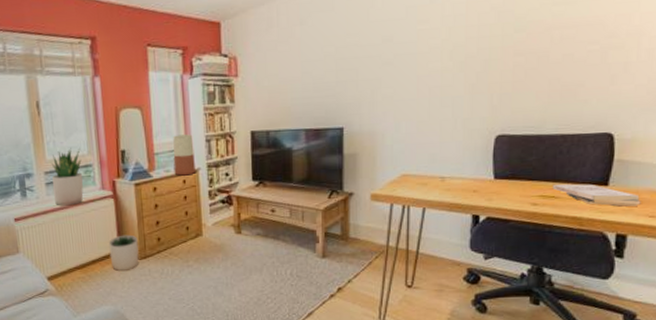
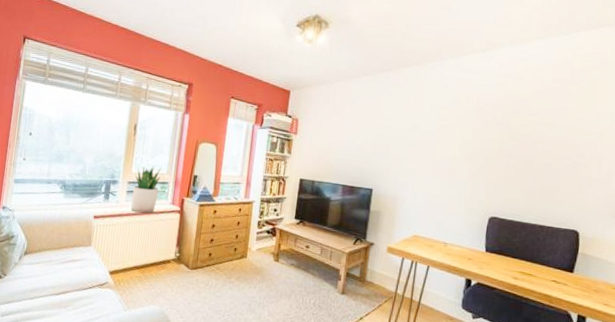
planter: present [108,234,139,271] -> none [166,245,193,277]
vase: present [173,134,195,176] -> none [233,171,254,206]
books: present [552,184,641,208] -> none [530,264,598,295]

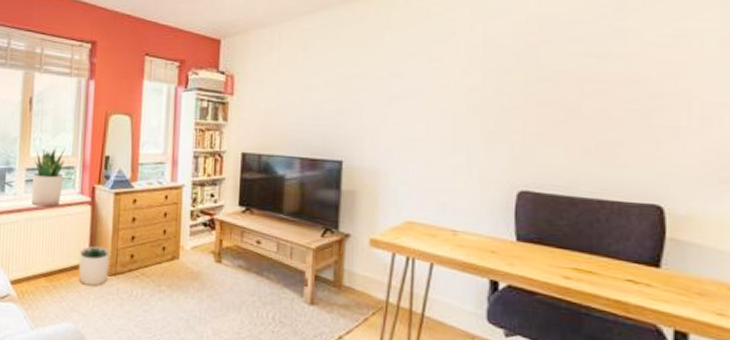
planter: none [166,245,193,277] -> present [78,246,110,286]

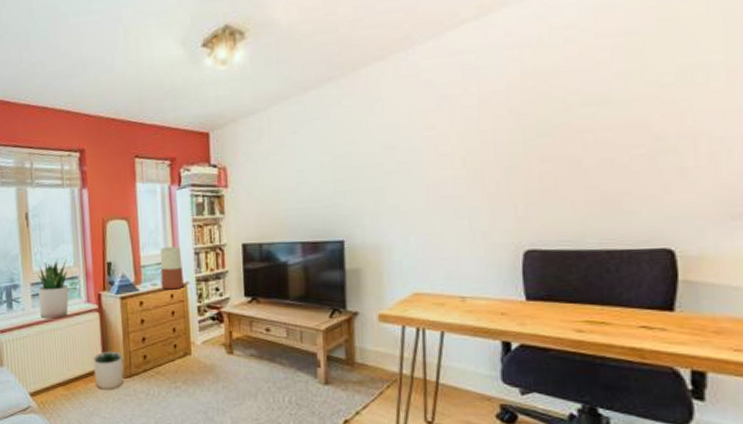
vase: none [157,147,181,191] -> present [160,246,184,290]

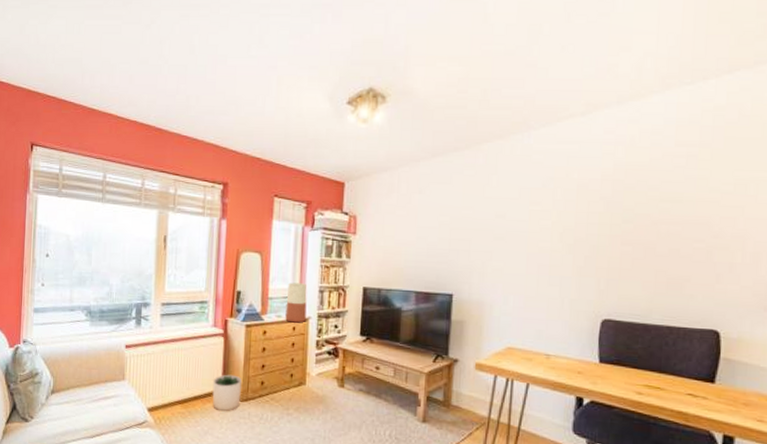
planter: present [38,259,69,319] -> none [166,283,199,339]

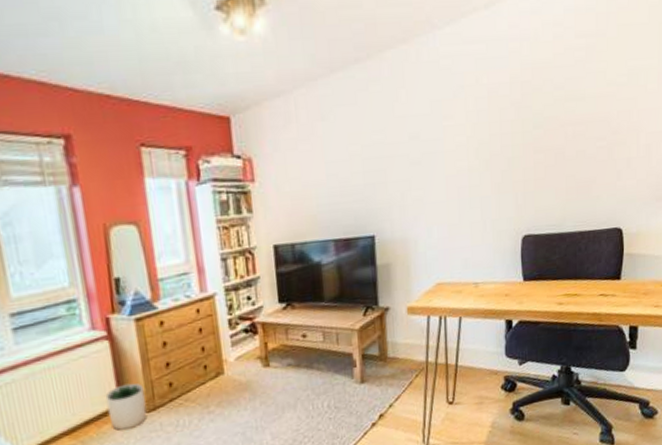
vase: present [285,282,307,323] -> none [180,253,211,305]

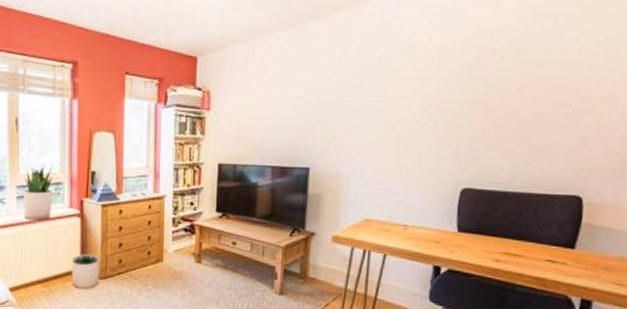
planter: none [19,278,67,357] -> present [23,165,53,221]

